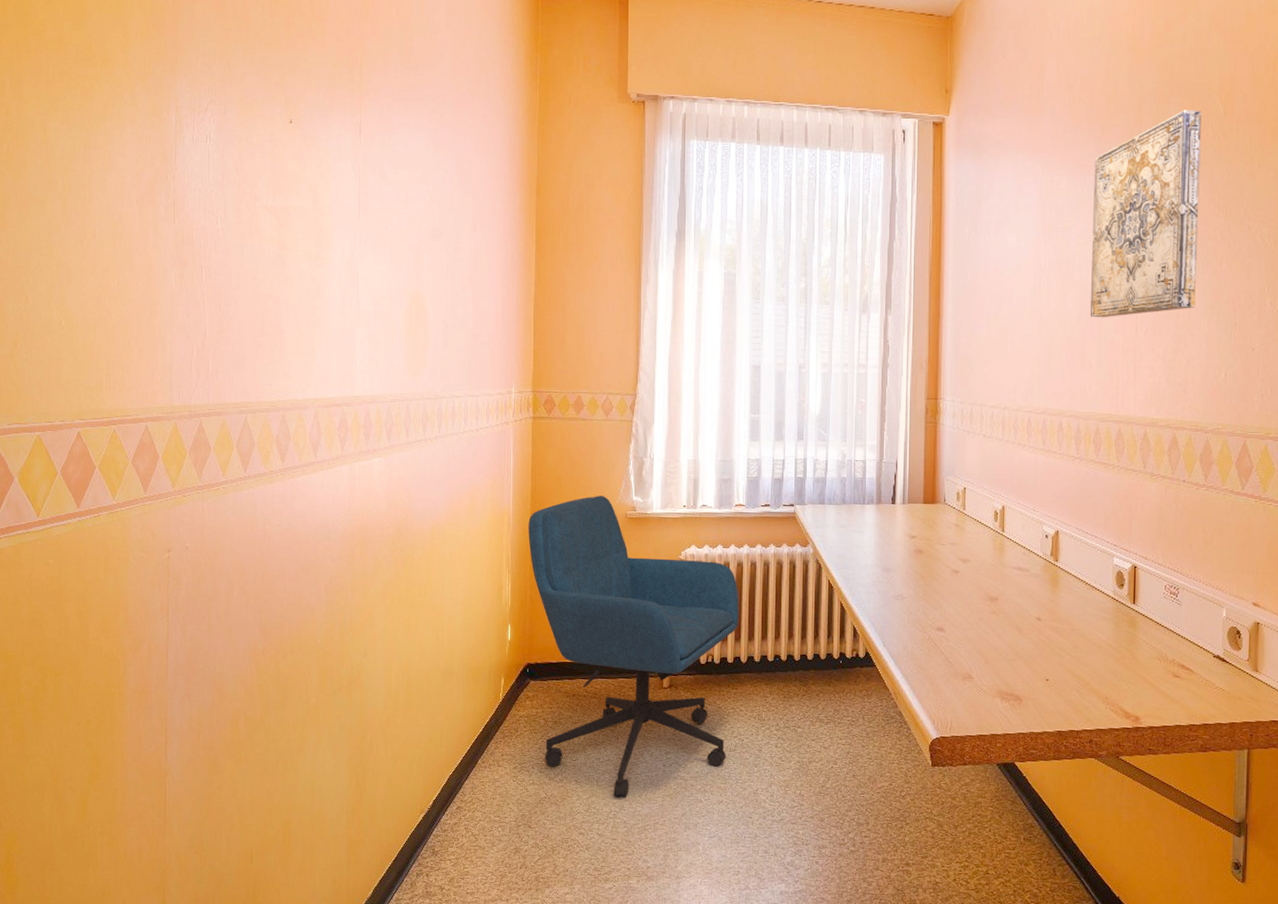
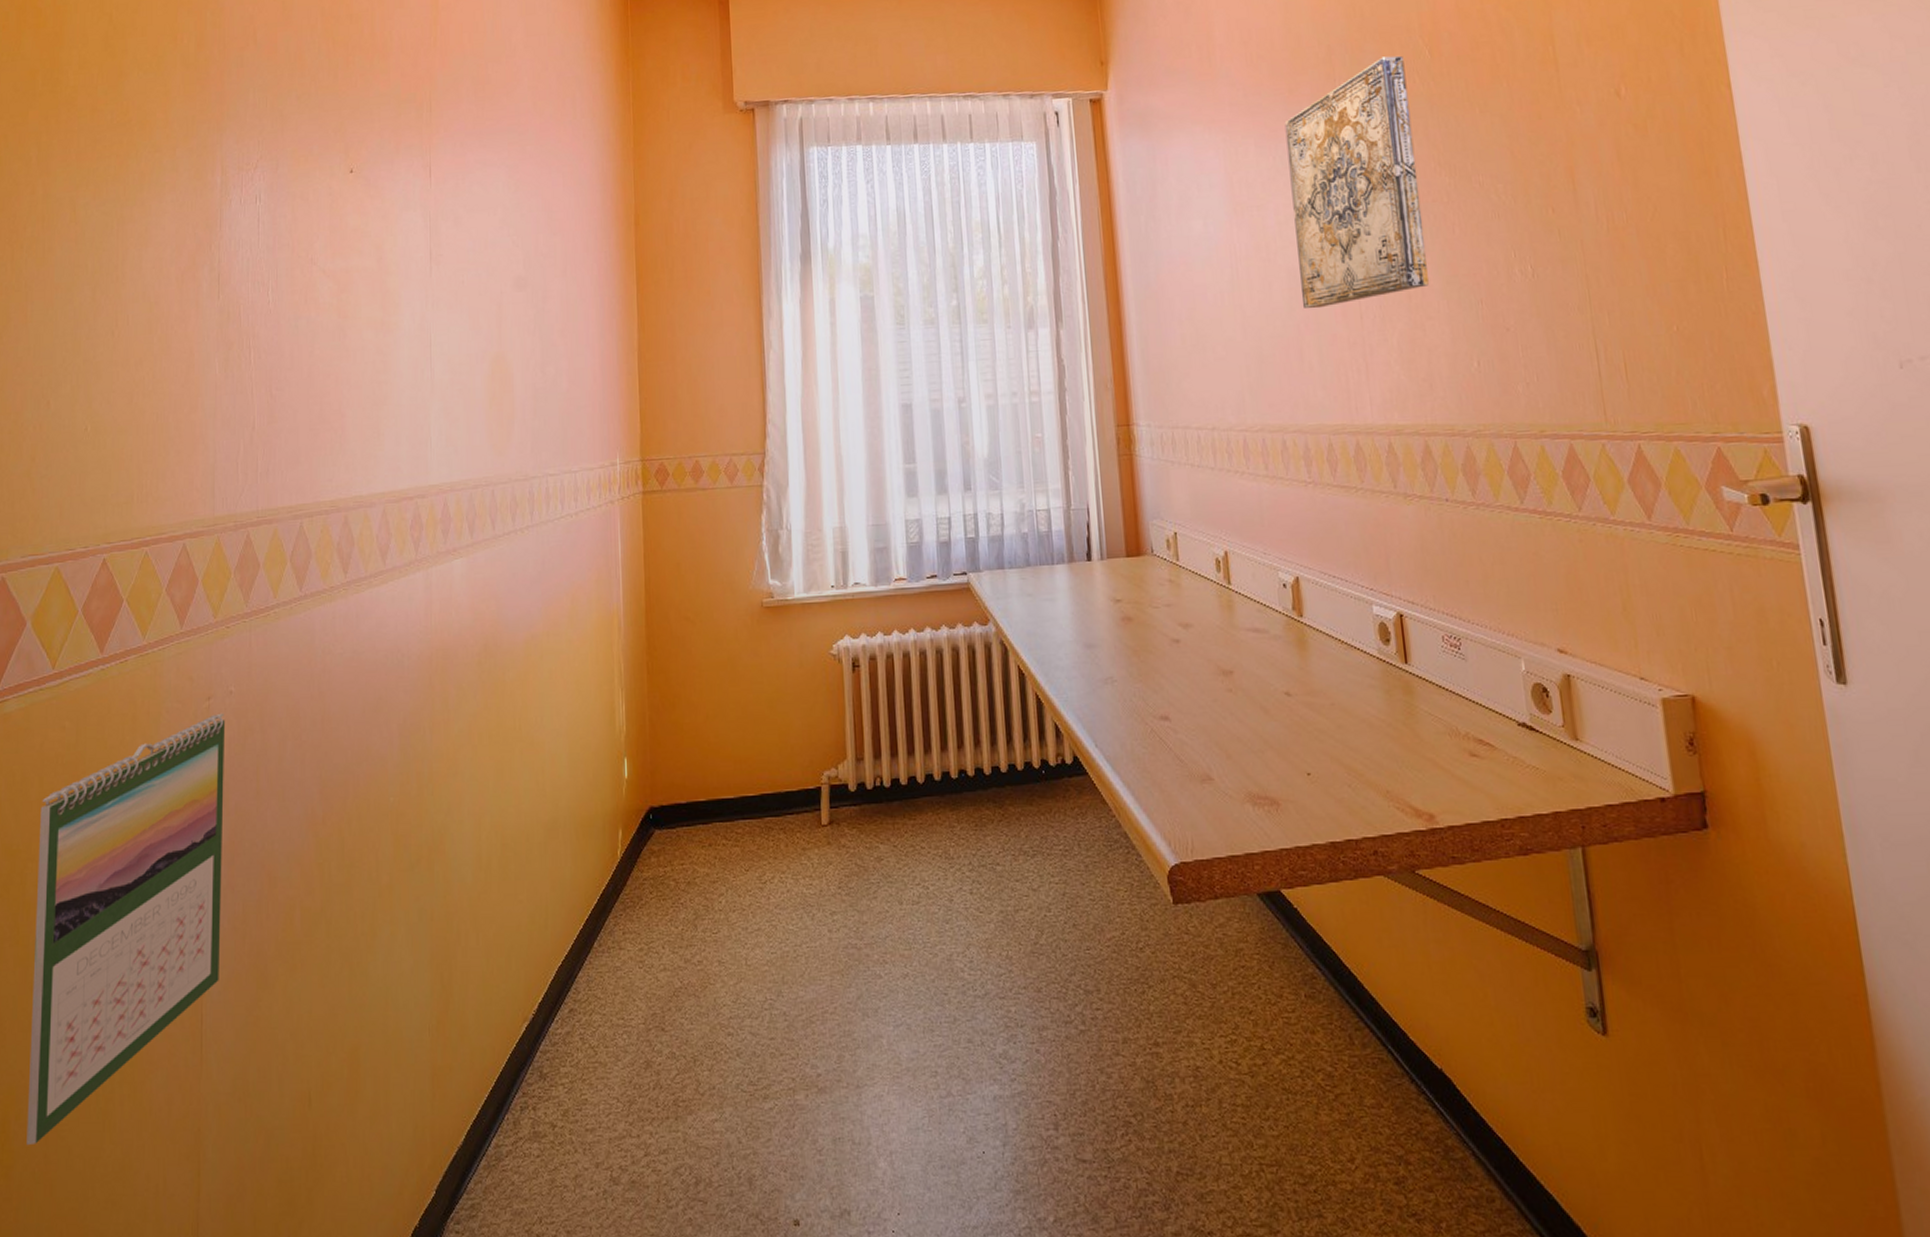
calendar: none [27,563,183,873] -> present [26,713,226,1144]
office chair: present [528,496,739,798] -> none [643,582,911,980]

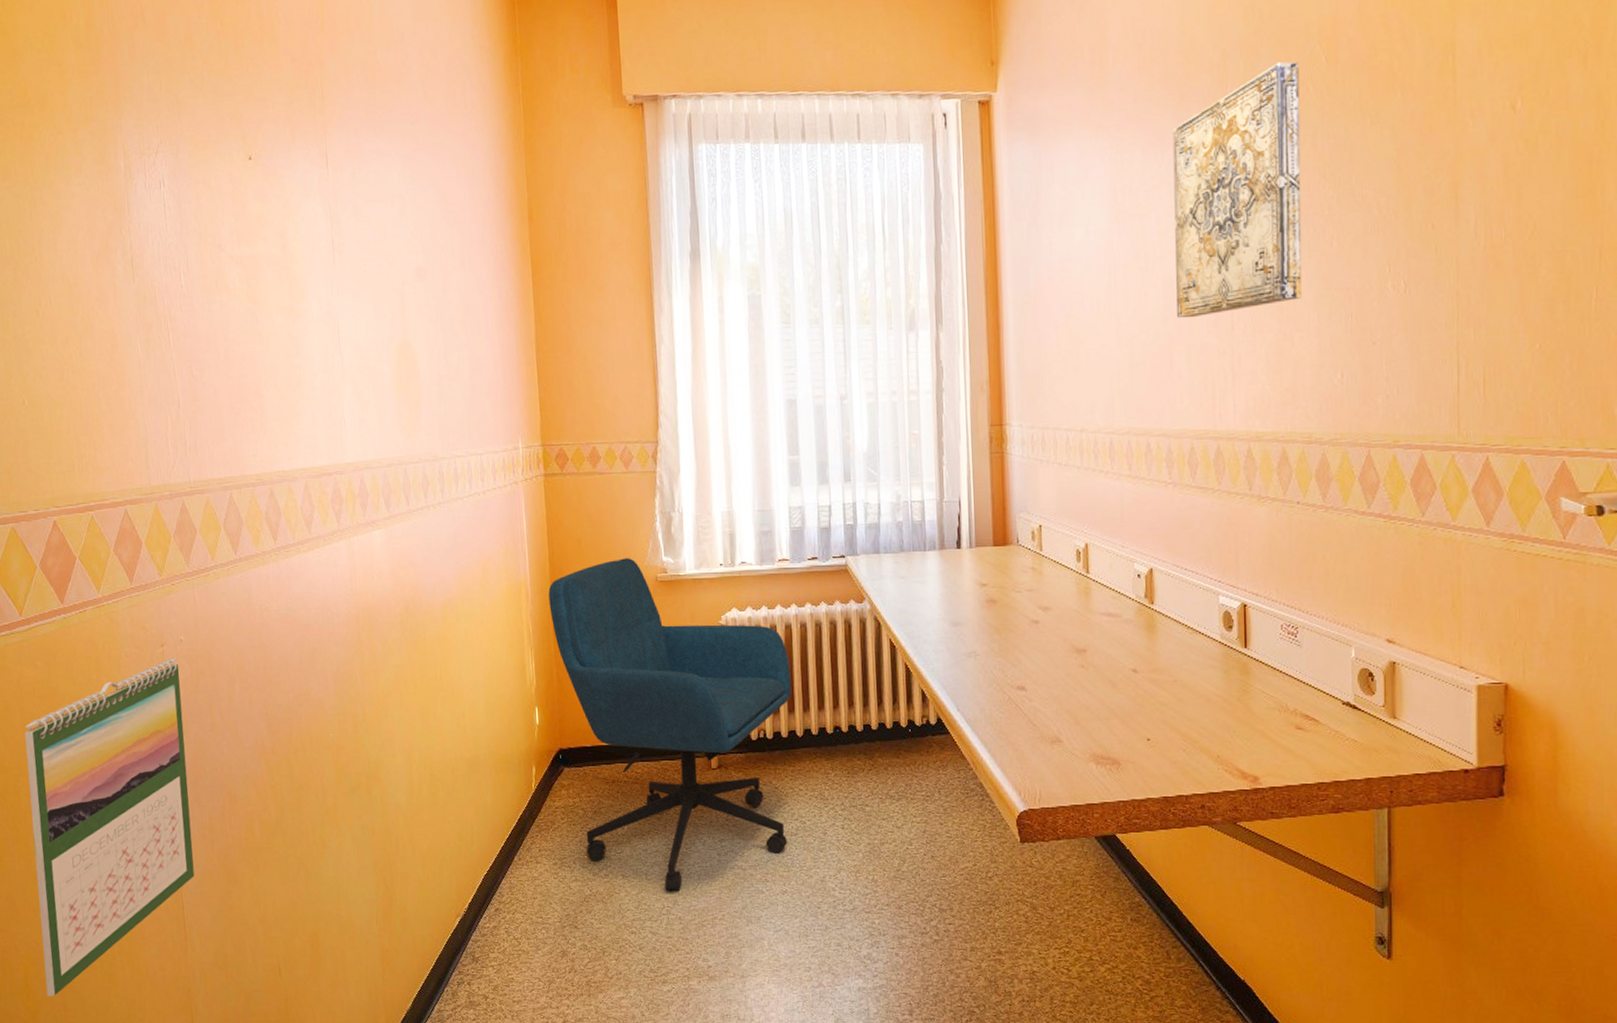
office chair: none [643,582,911,980] -> present [548,558,791,892]

